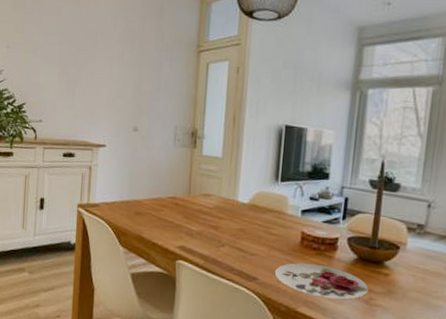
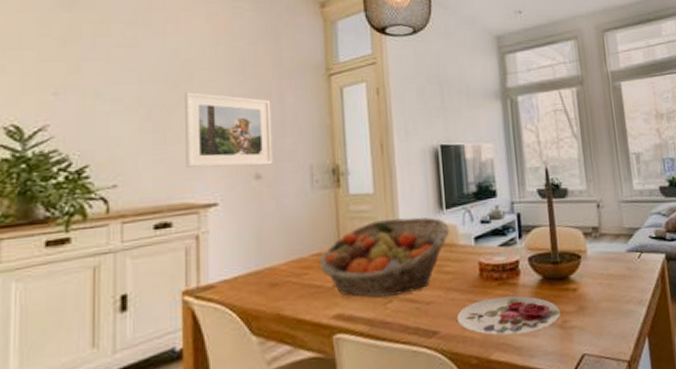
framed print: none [87,55,151,121] -> present [185,92,273,168]
fruit basket: none [172,179,281,243] -> present [319,216,450,298]

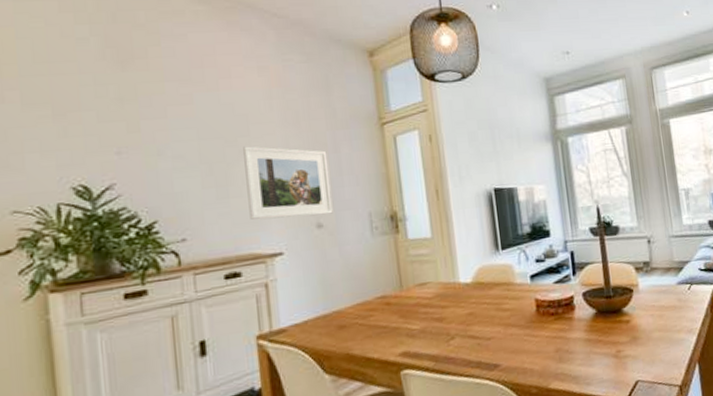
fruit basket: present [319,216,450,298] -> none [383,258,507,336]
plate: present [456,295,561,336] -> none [516,328,615,366]

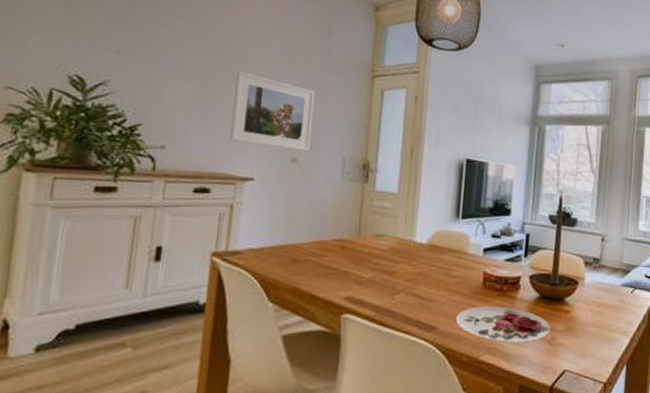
plate: none [516,328,615,366] -> present [455,305,551,343]

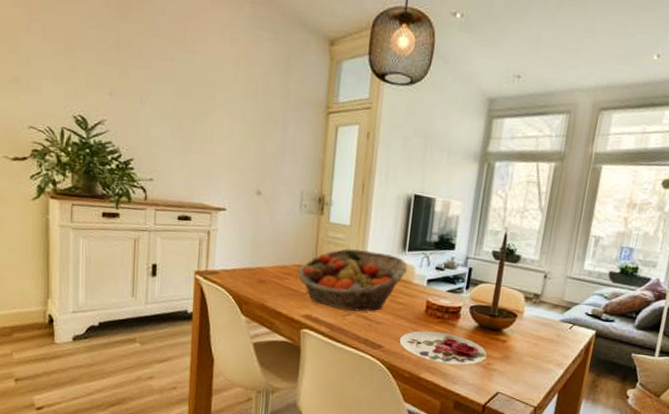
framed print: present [230,70,316,151] -> none [204,109,276,185]
fruit basket: none [338,218,462,289] -> present [298,248,408,312]

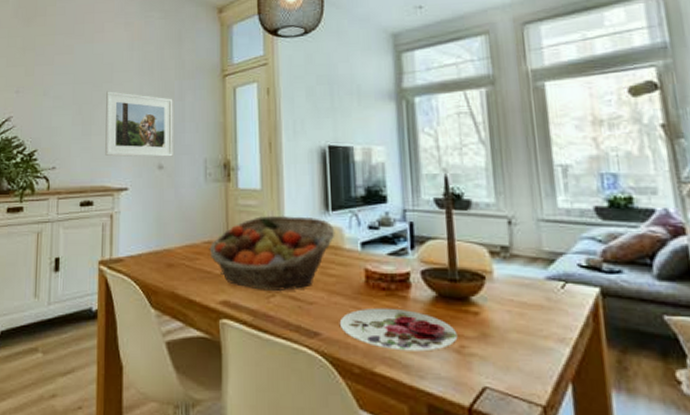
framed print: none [204,109,276,185] -> present [105,91,173,157]

